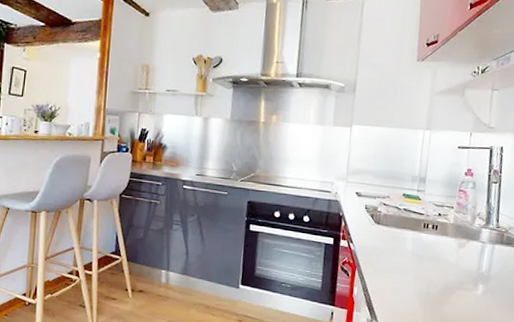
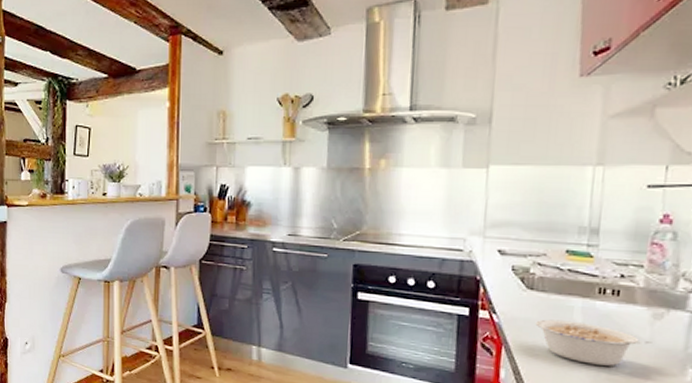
legume: none [380,247,457,284] -> present [535,319,652,366]

